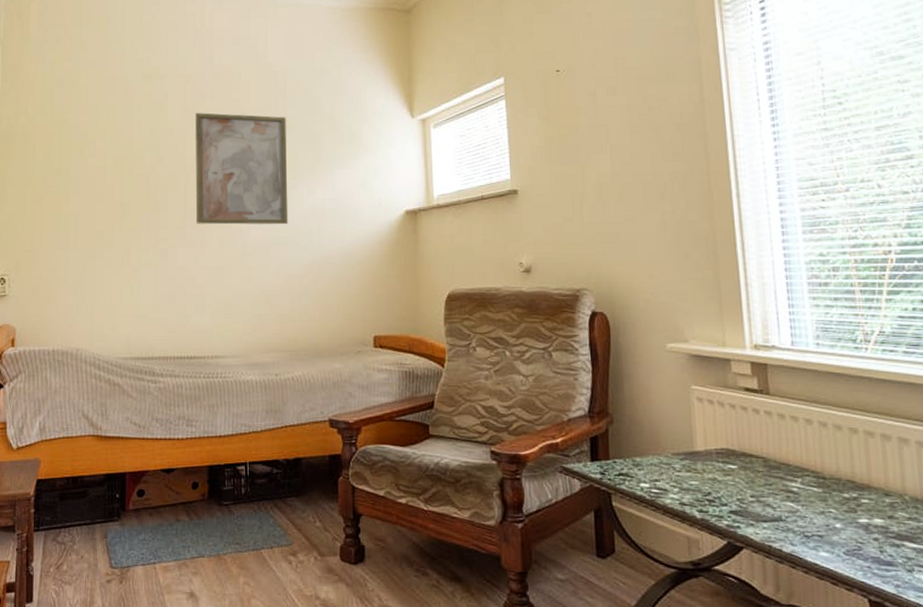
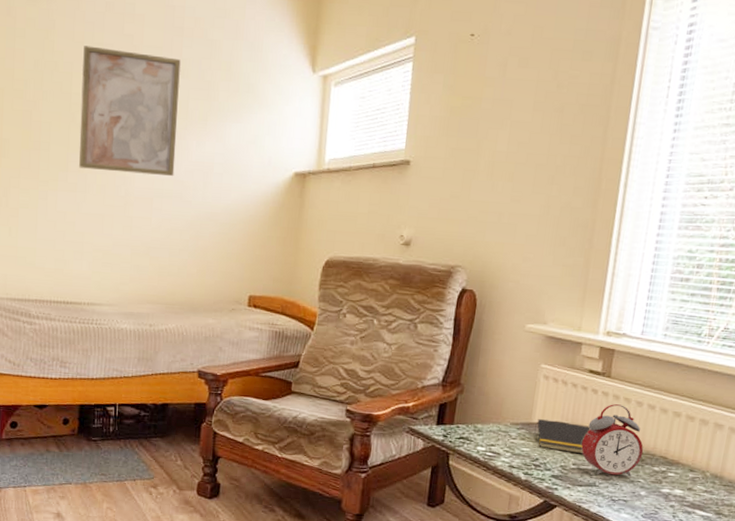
notepad: none [698,446,761,484] -> present [533,418,591,454]
alarm clock: none [755,424,826,507] -> present [581,404,644,477]

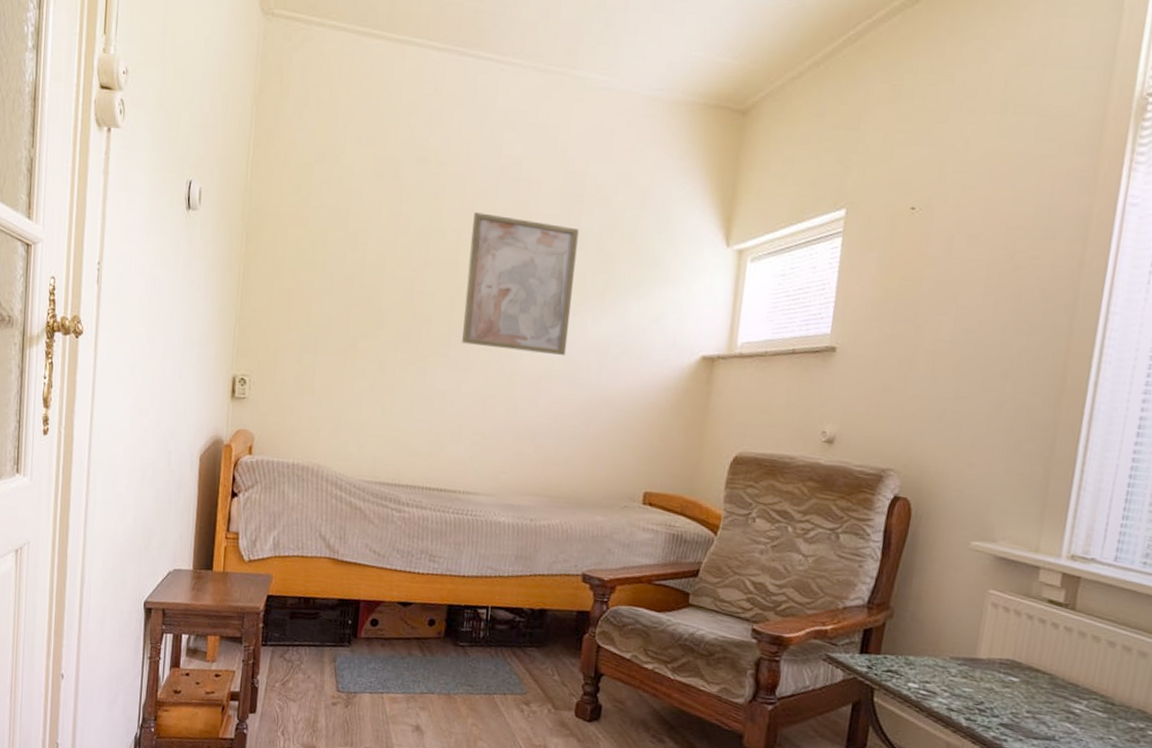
notepad: present [533,418,591,454] -> none [978,653,1049,701]
alarm clock: present [581,404,644,477] -> none [1037,642,1116,732]

